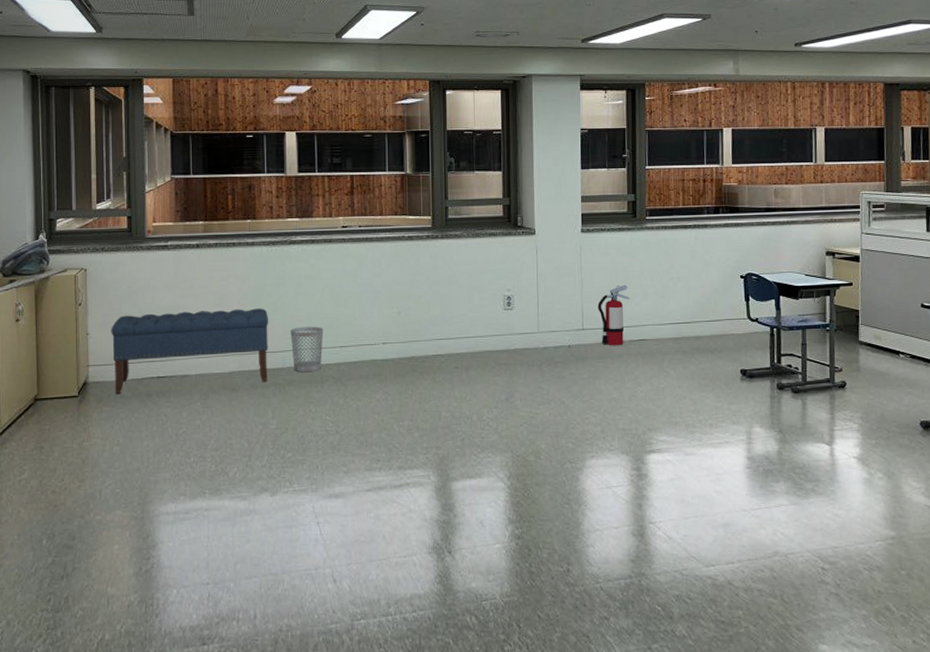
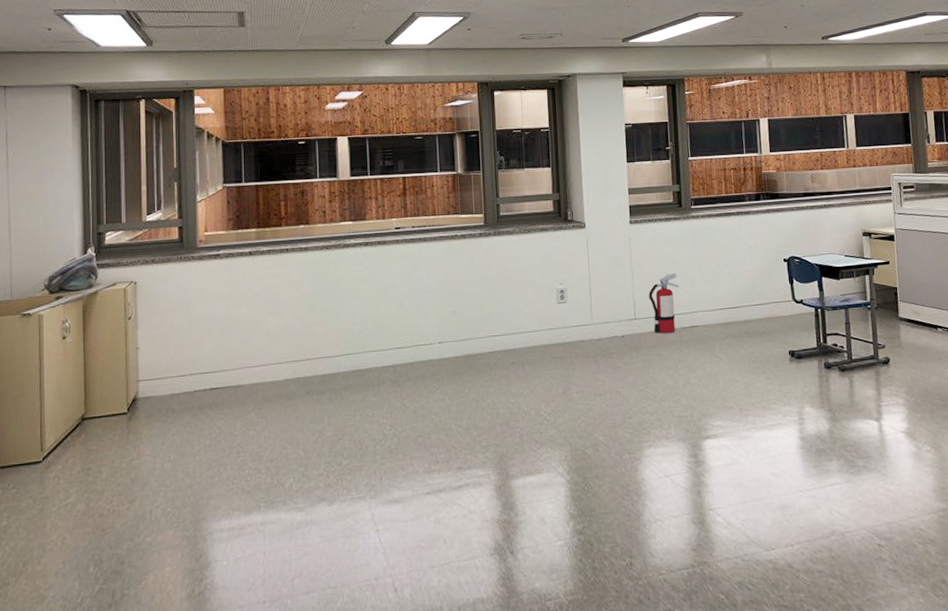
bench: present [111,308,269,394] -> none [162,313,324,408]
wastebasket: present [290,326,324,373] -> none [345,328,379,377]

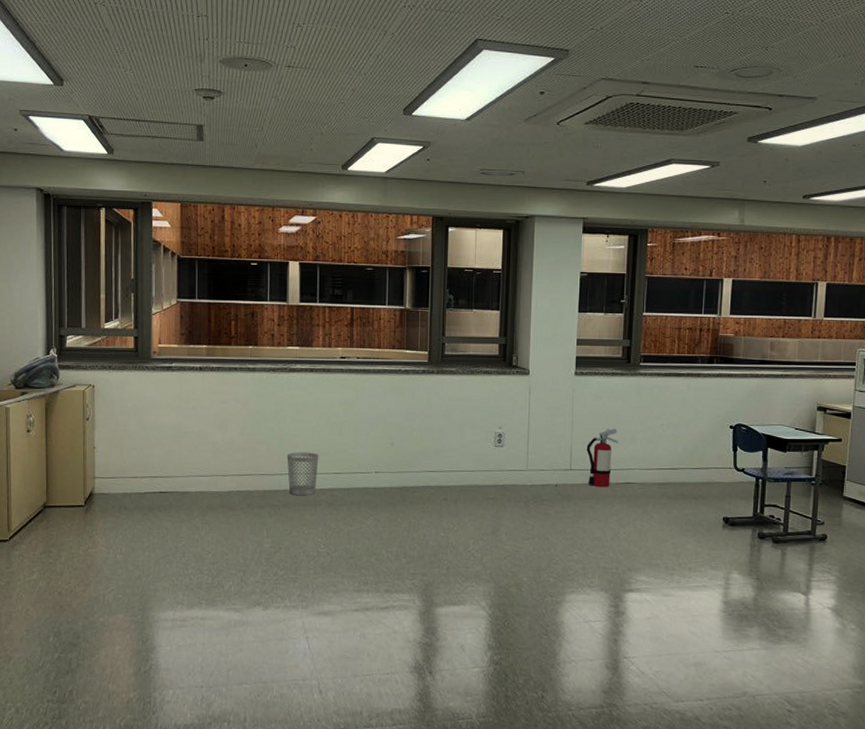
wastebasket: none [345,328,379,377] -> present [286,452,319,496]

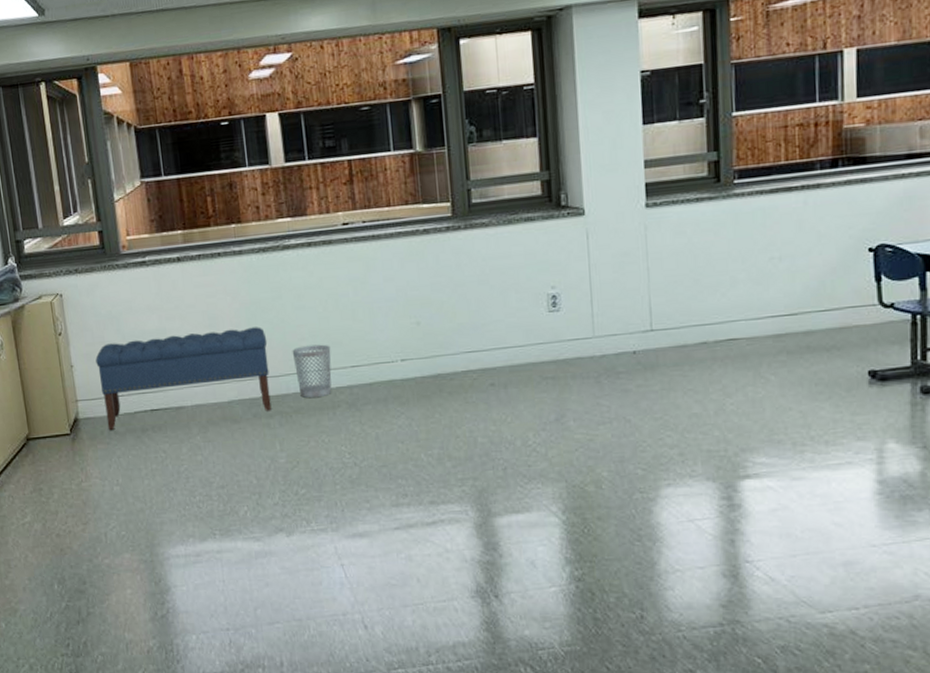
bench: none [116,431,267,506] -> present [95,327,272,430]
fire extinguisher: present [586,428,619,488] -> none [670,270,713,349]

